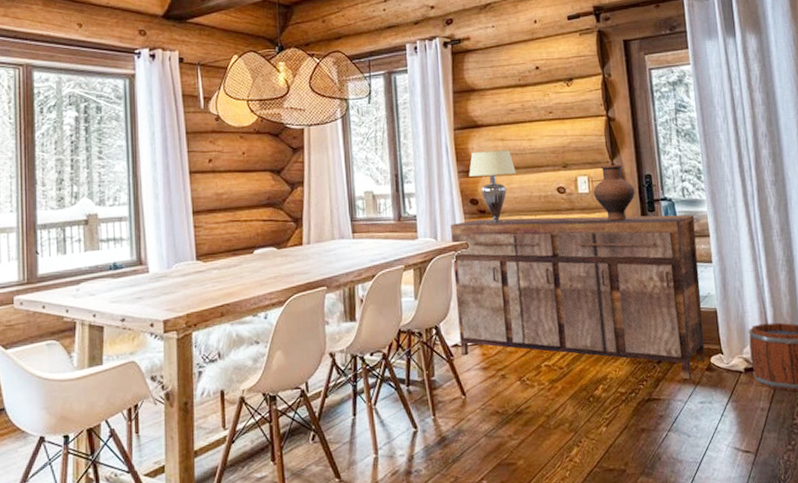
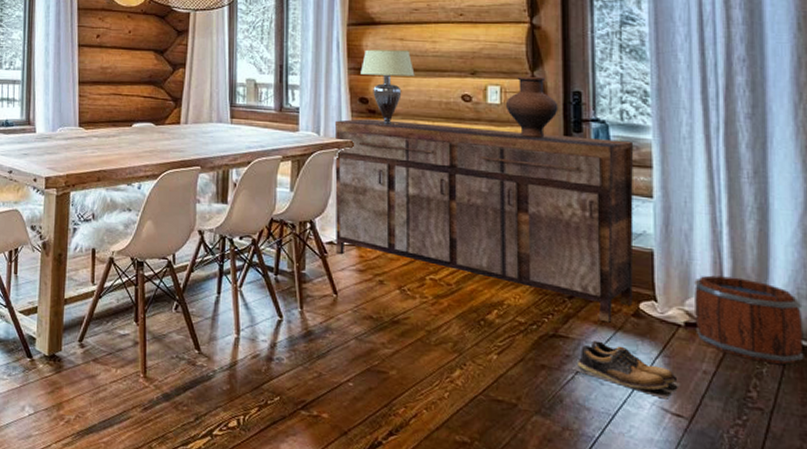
shoes: none [665,397,747,440] -> present [571,340,681,399]

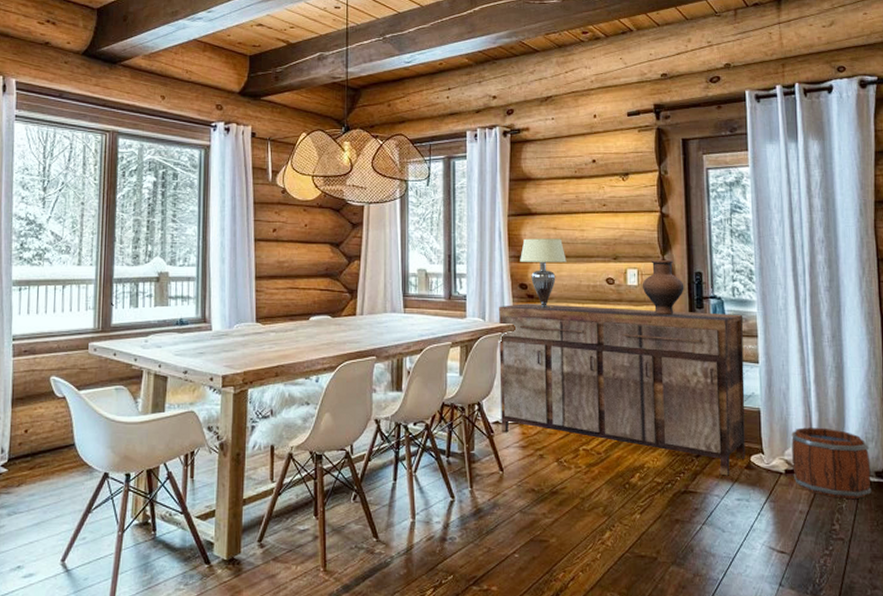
shoes: present [571,340,681,399] -> none [699,493,784,539]

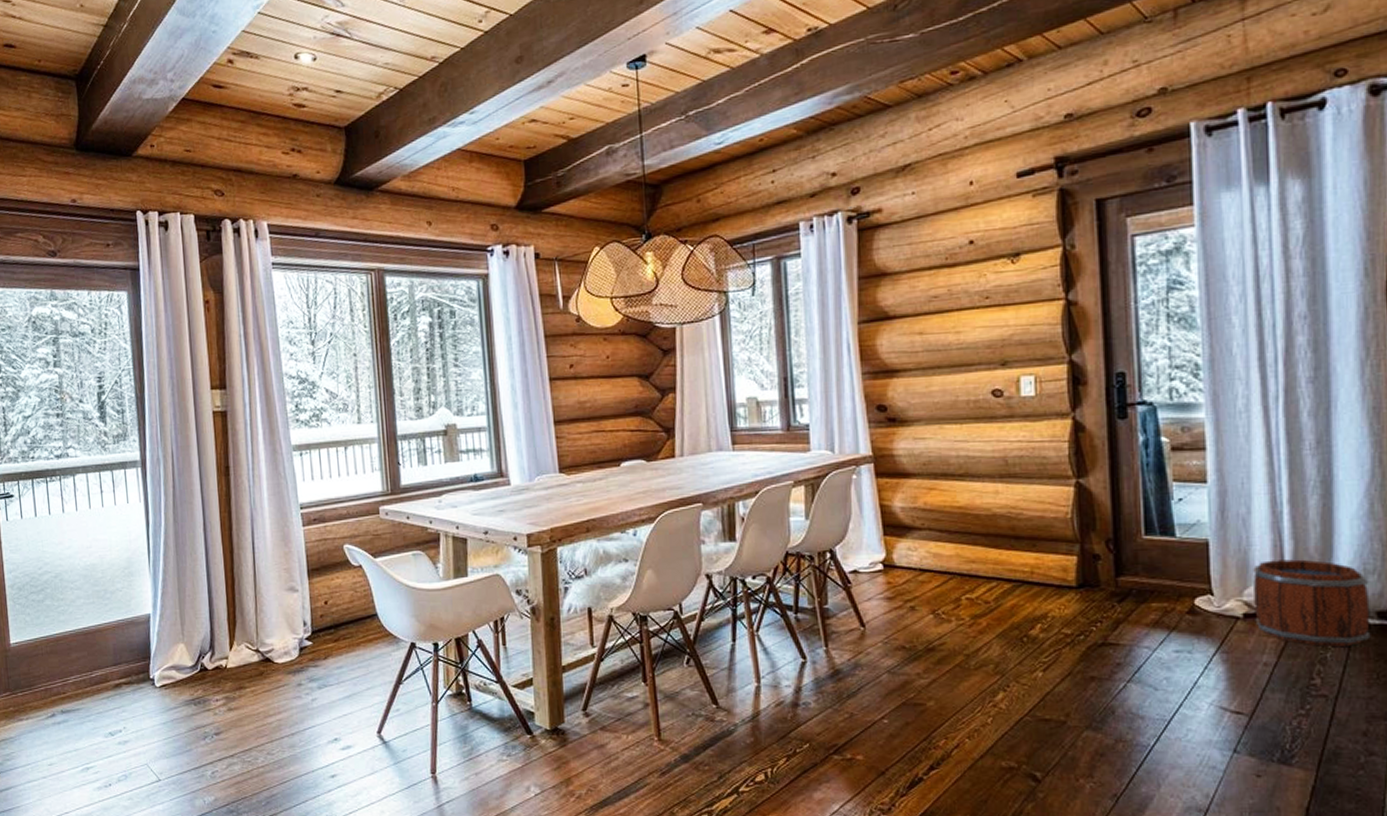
sideboard: present [498,303,746,476] -> none [850,422,1187,624]
lampshade: present [520,238,567,309] -> none [876,346,938,434]
vase: present [642,259,684,314] -> none [1041,359,1101,430]

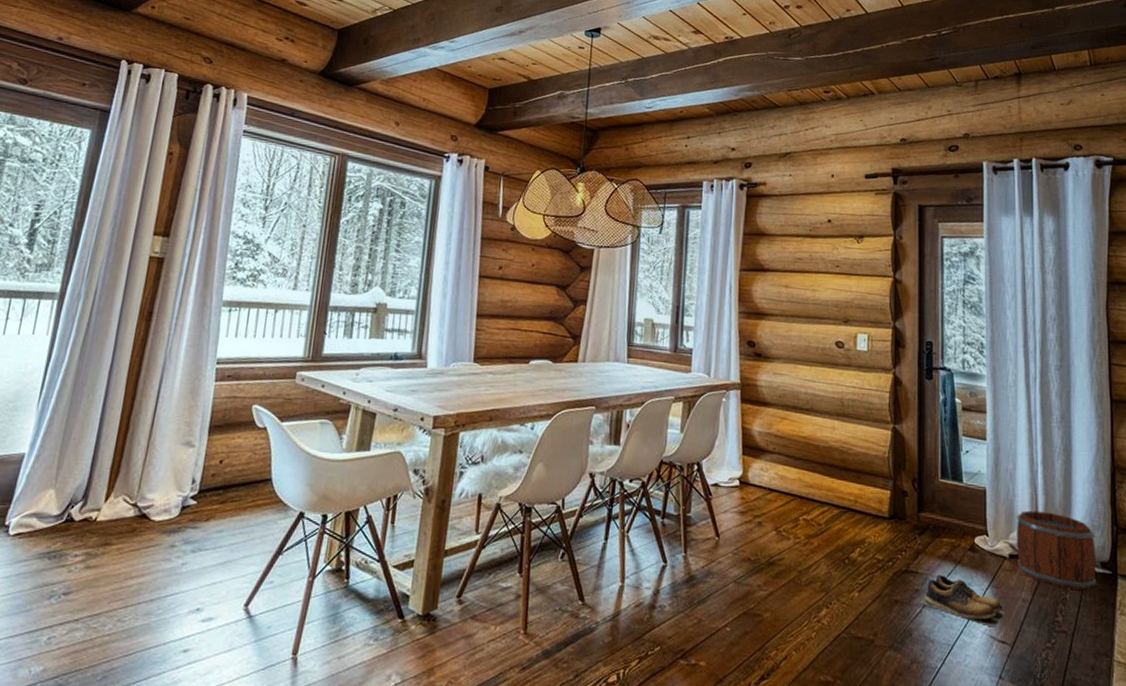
shoes: none [1123,644,1241,697] -> present [919,574,1006,628]

